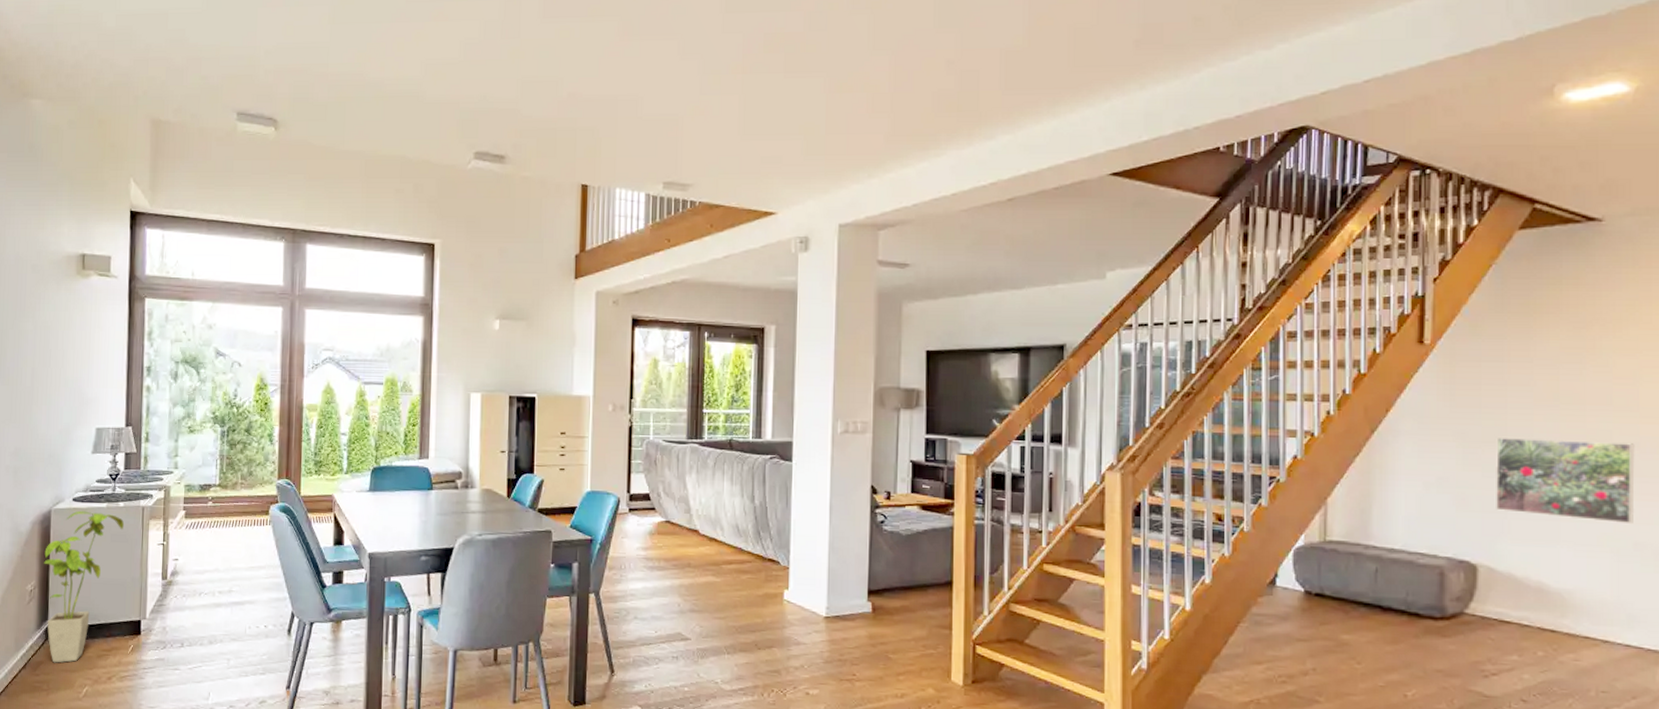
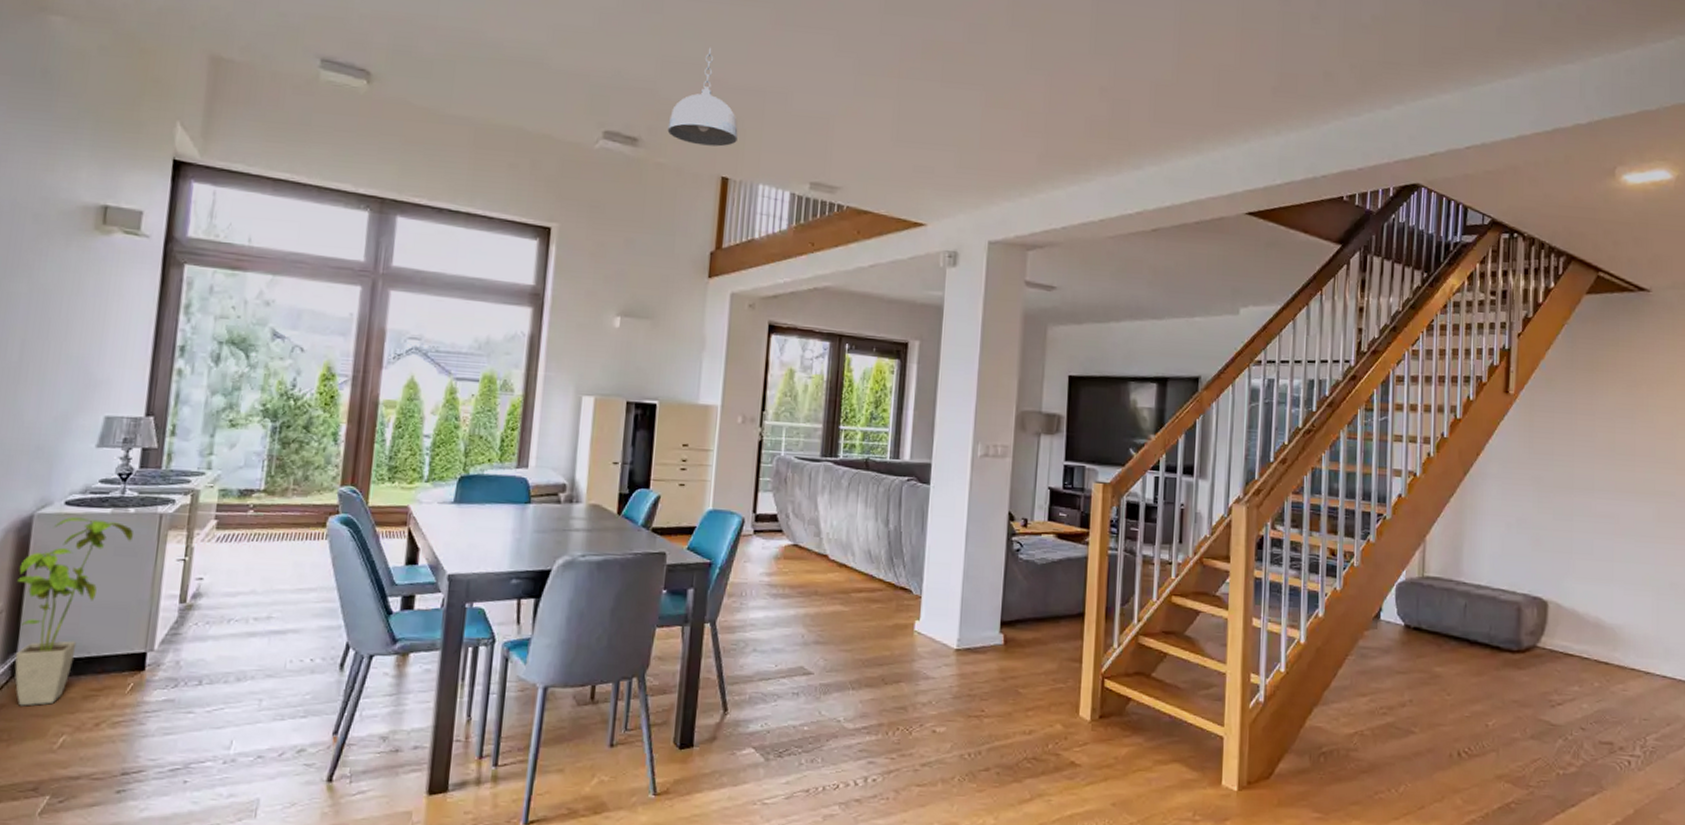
pendant light: none [530,64,594,157] -> present [667,47,738,147]
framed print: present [1496,437,1635,525] -> none [1564,482,1672,566]

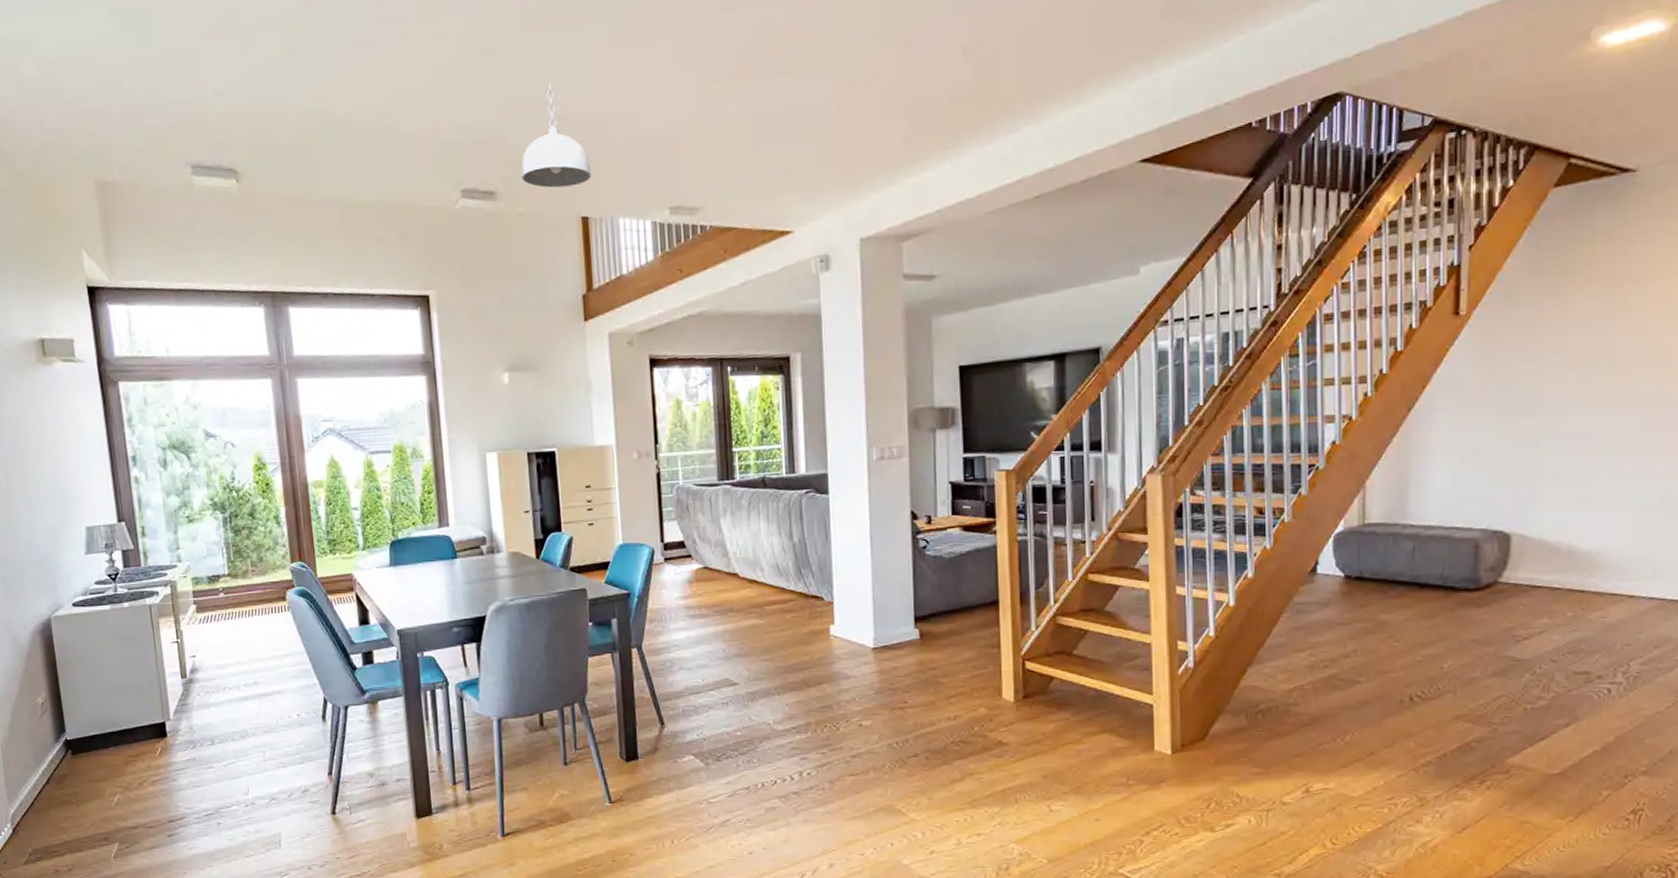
house plant: present [14,516,134,706] -> none [50,615,133,775]

